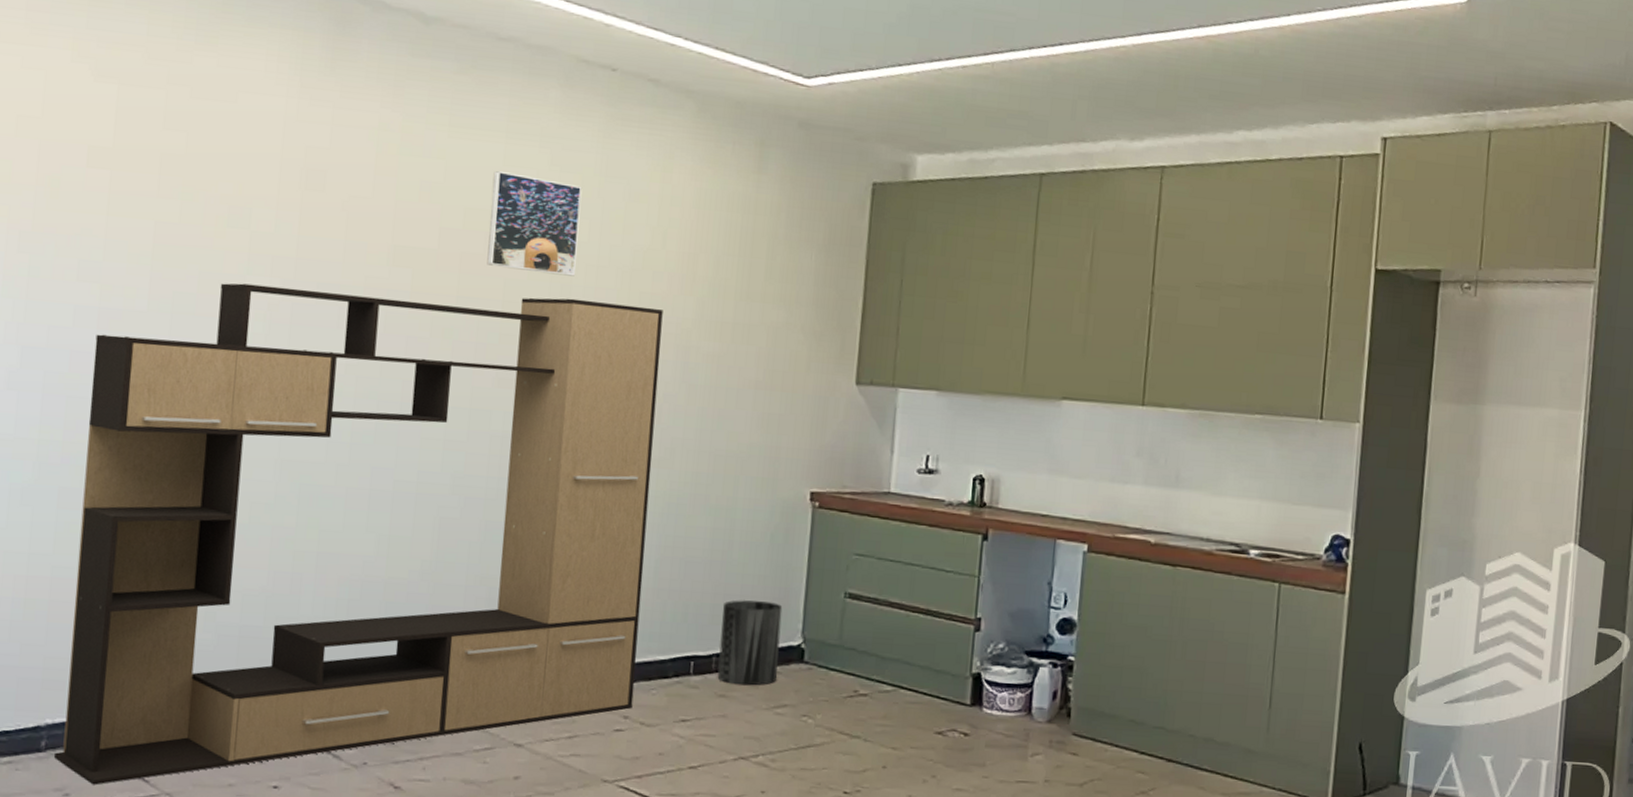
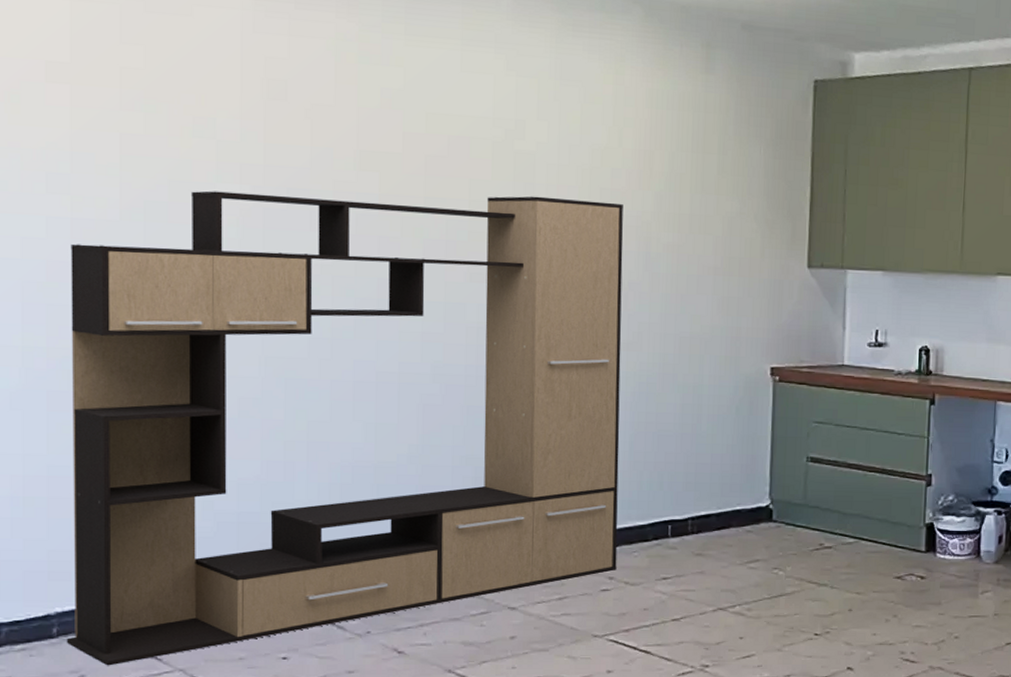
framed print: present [487,171,582,276] -> none [451,77,539,175]
trash can: present [717,600,783,686] -> none [694,468,751,544]

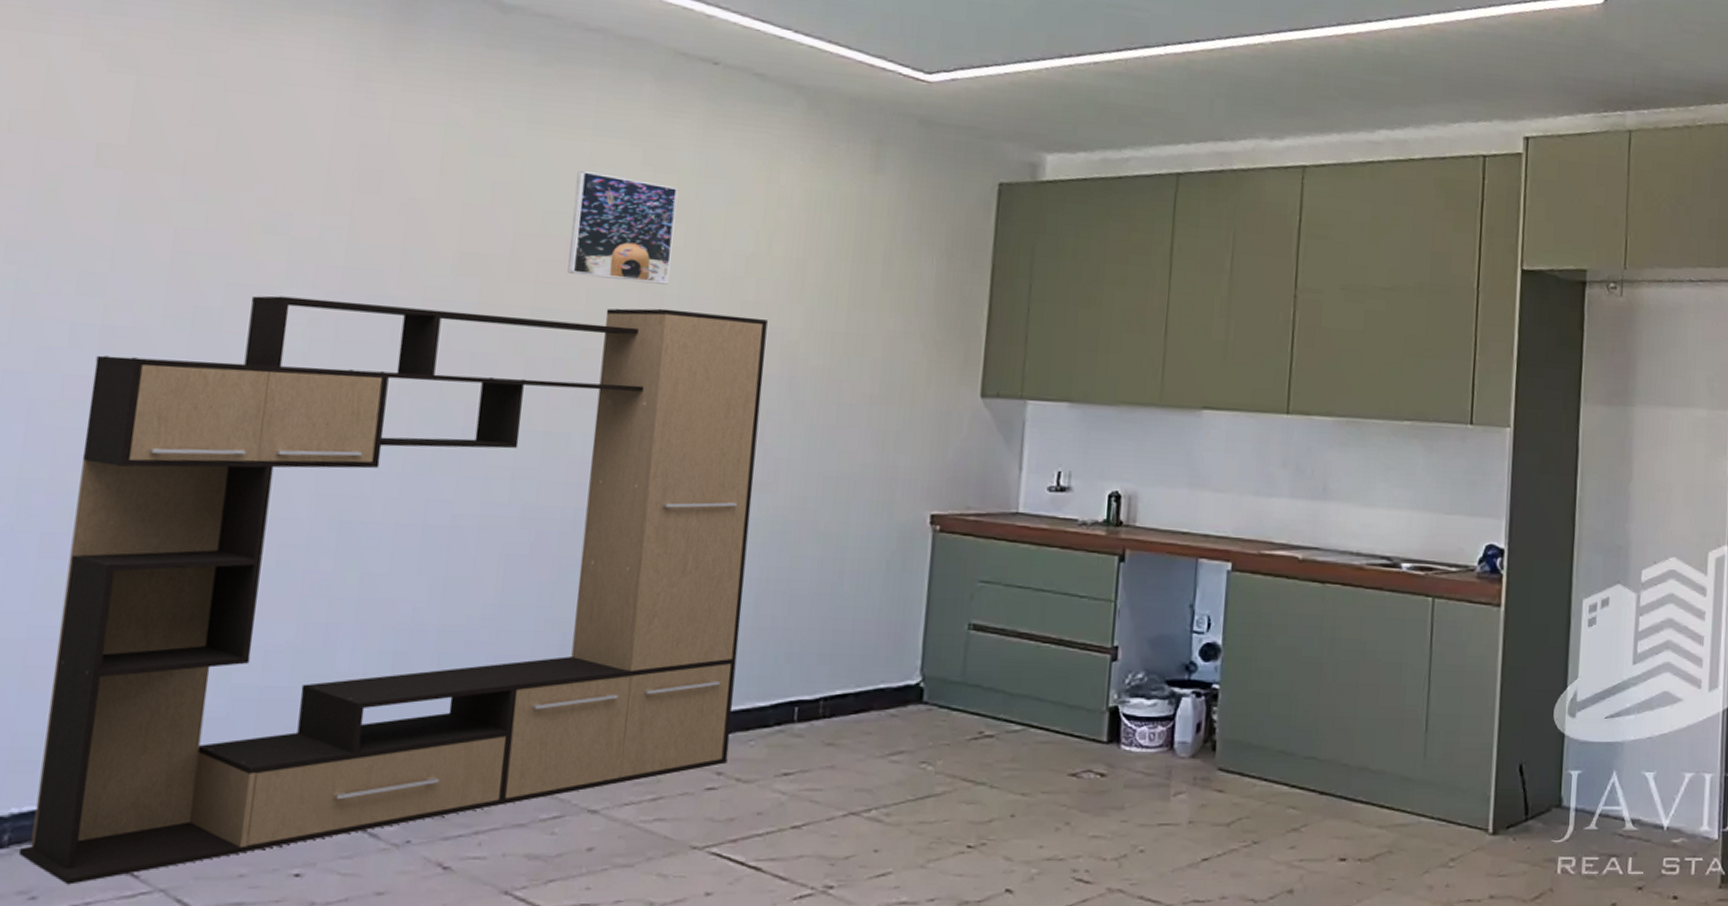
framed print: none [451,77,539,175] -> present [567,171,679,285]

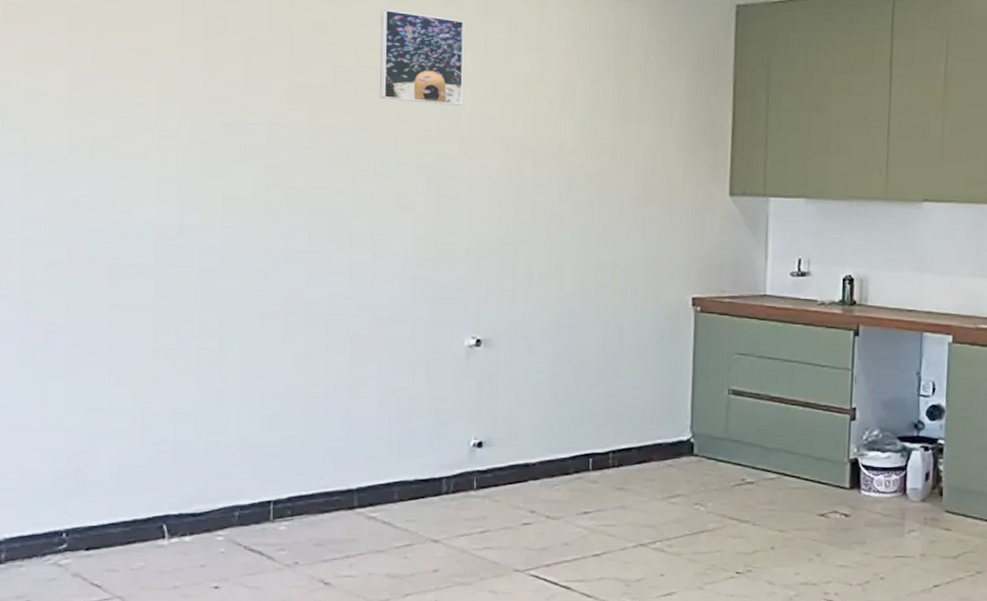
media console: present [18,295,768,885] -> none [13,125,547,592]

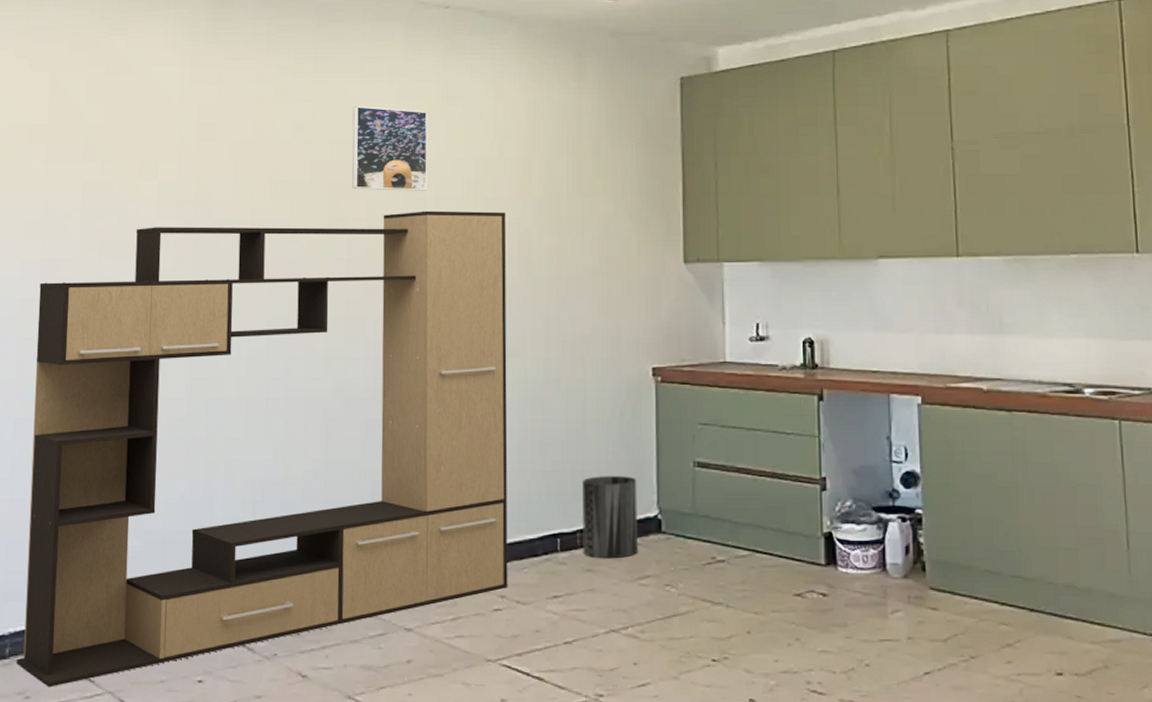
media console: none [13,125,547,592] -> present [16,210,508,688]
trash can: none [614,400,672,479] -> present [583,476,637,559]

